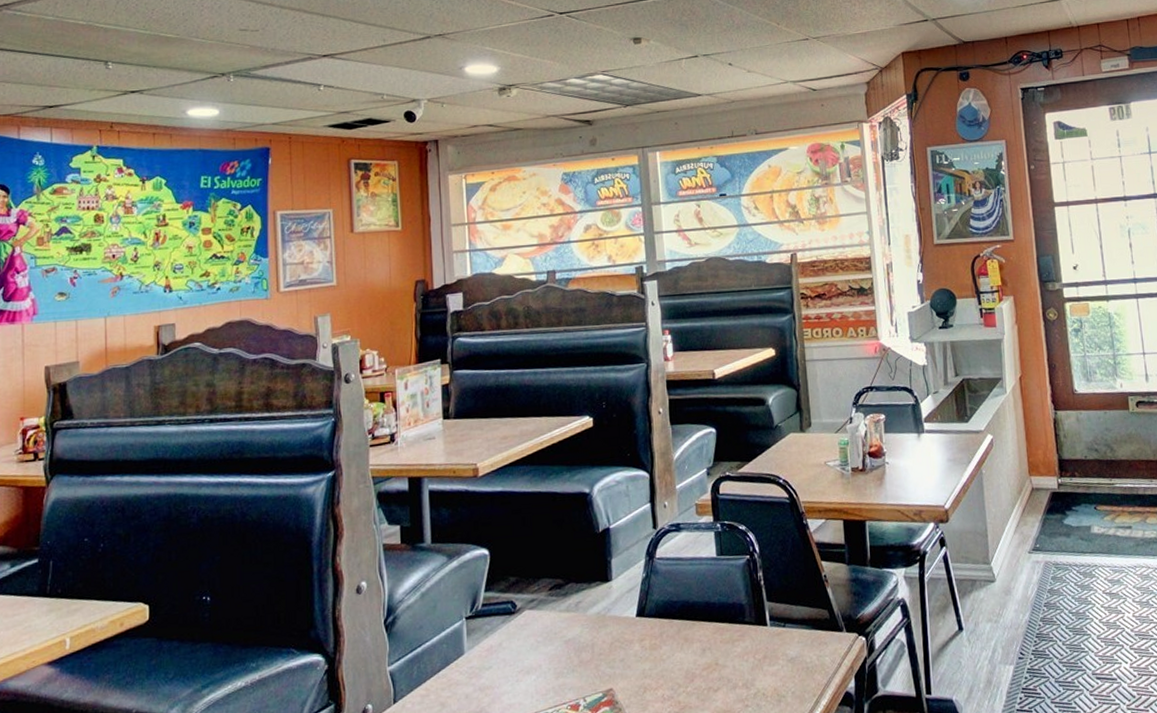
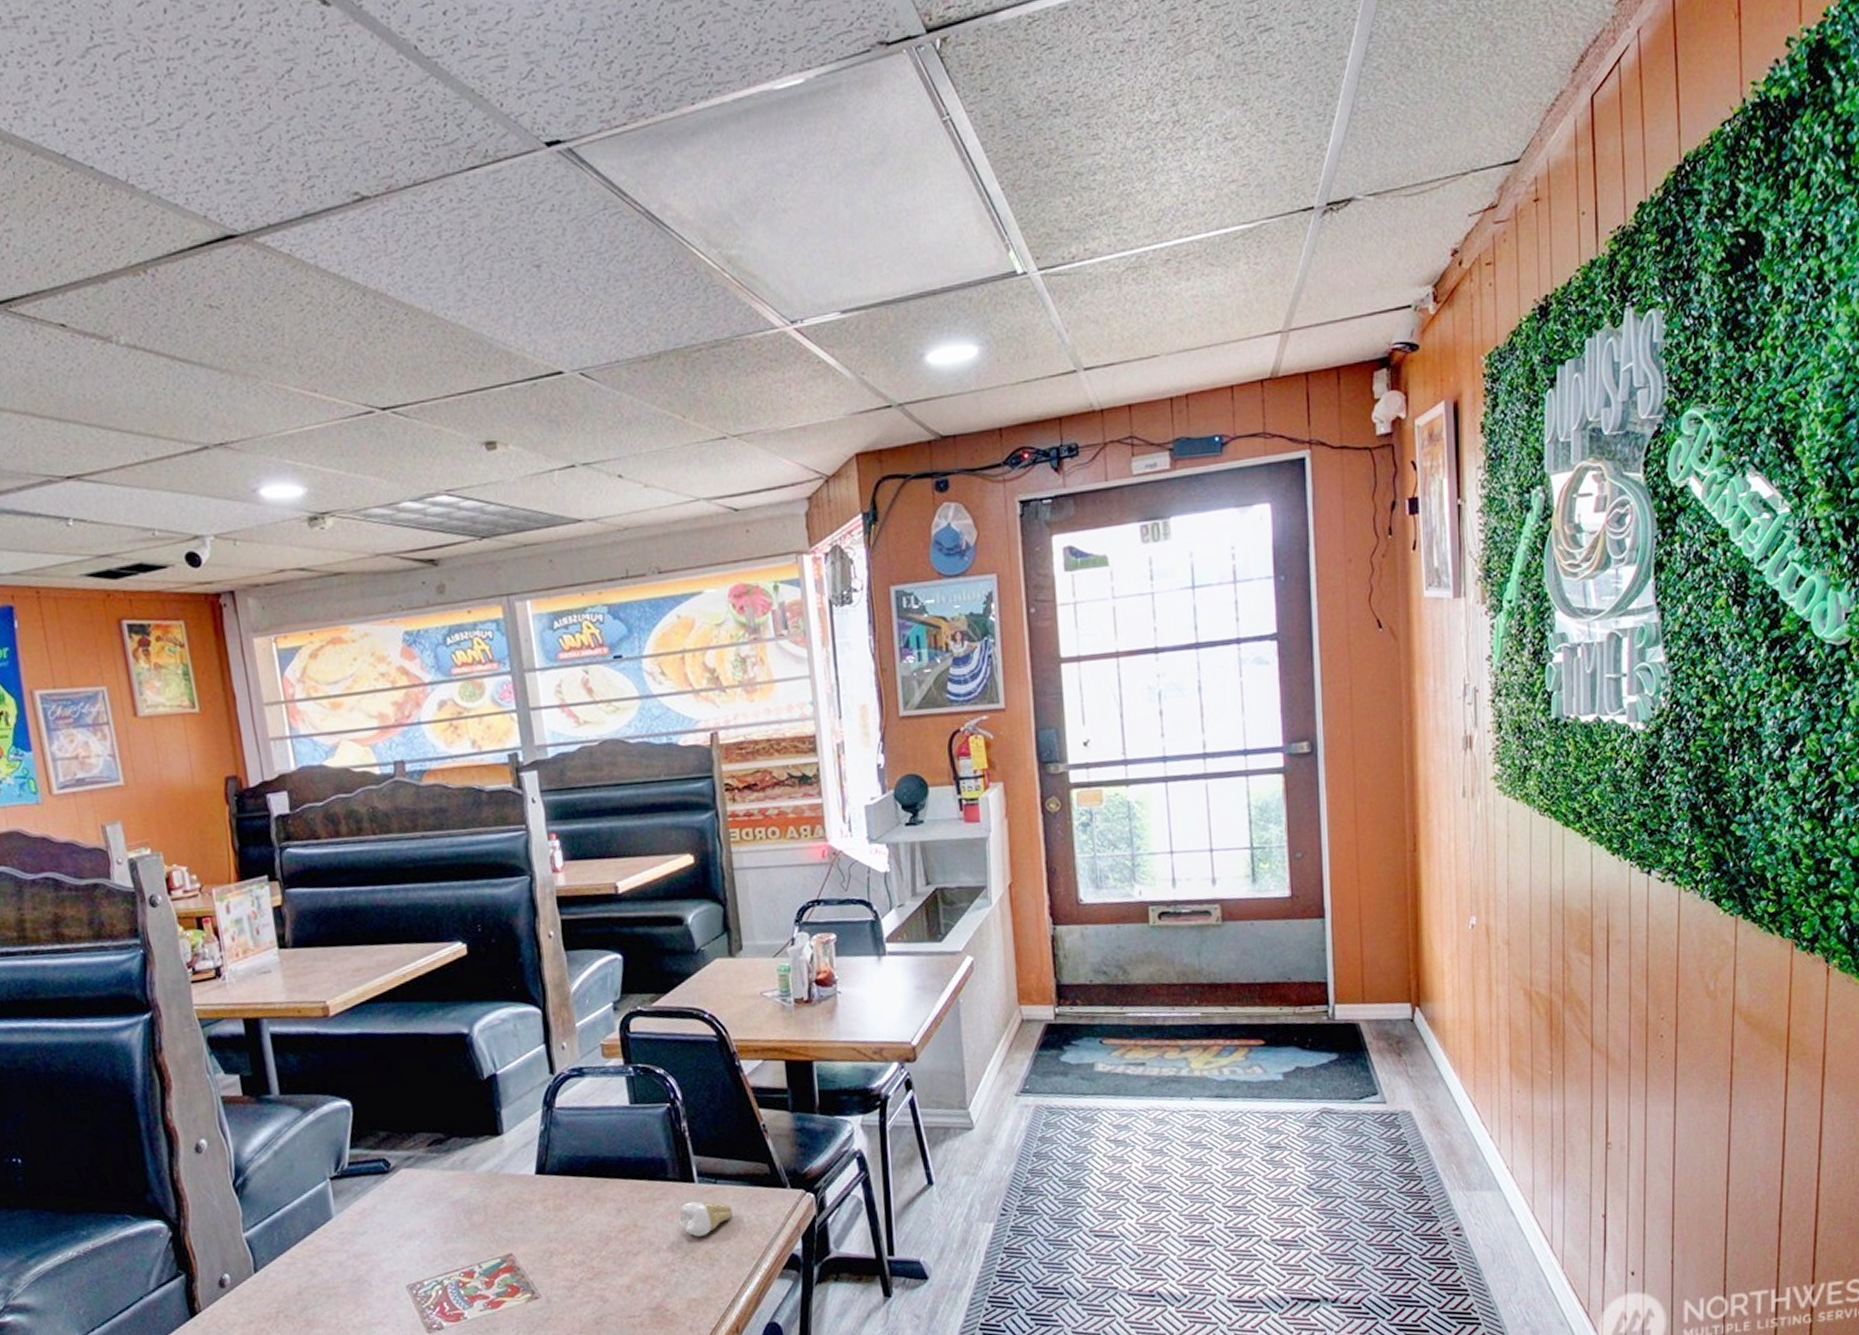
tooth: none [752,643,798,676] -> present [678,1201,733,1238]

